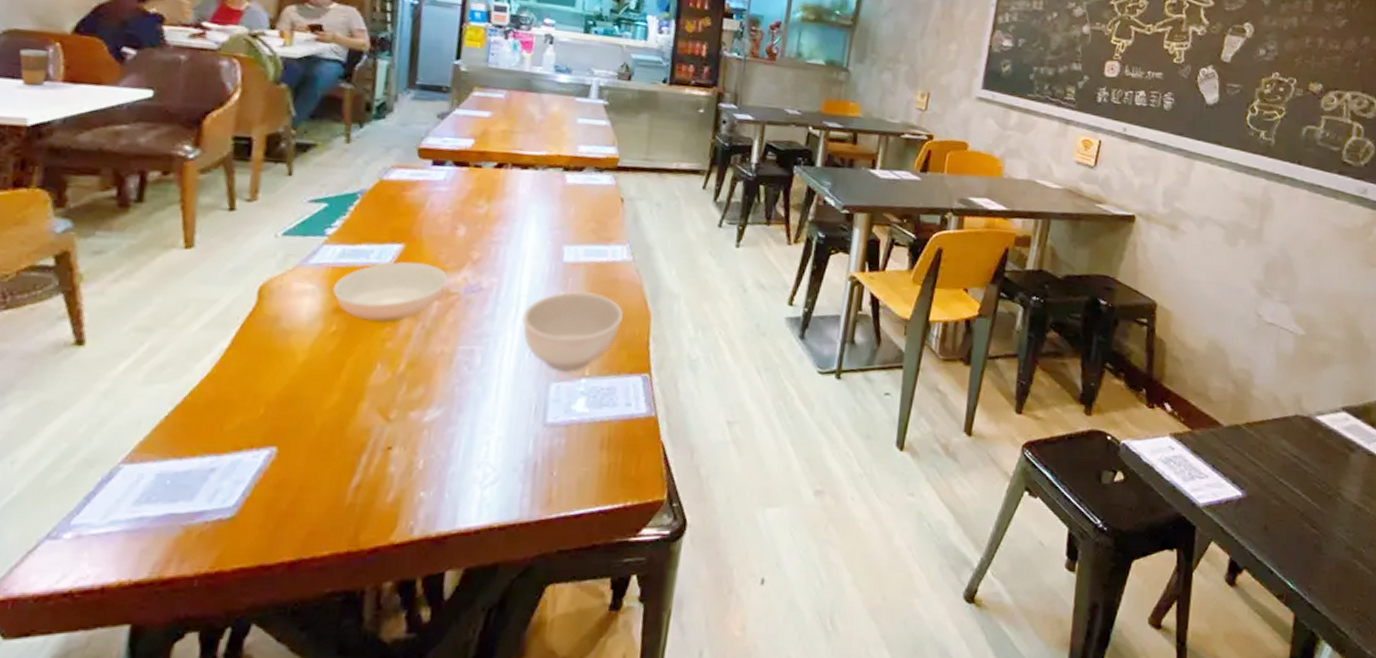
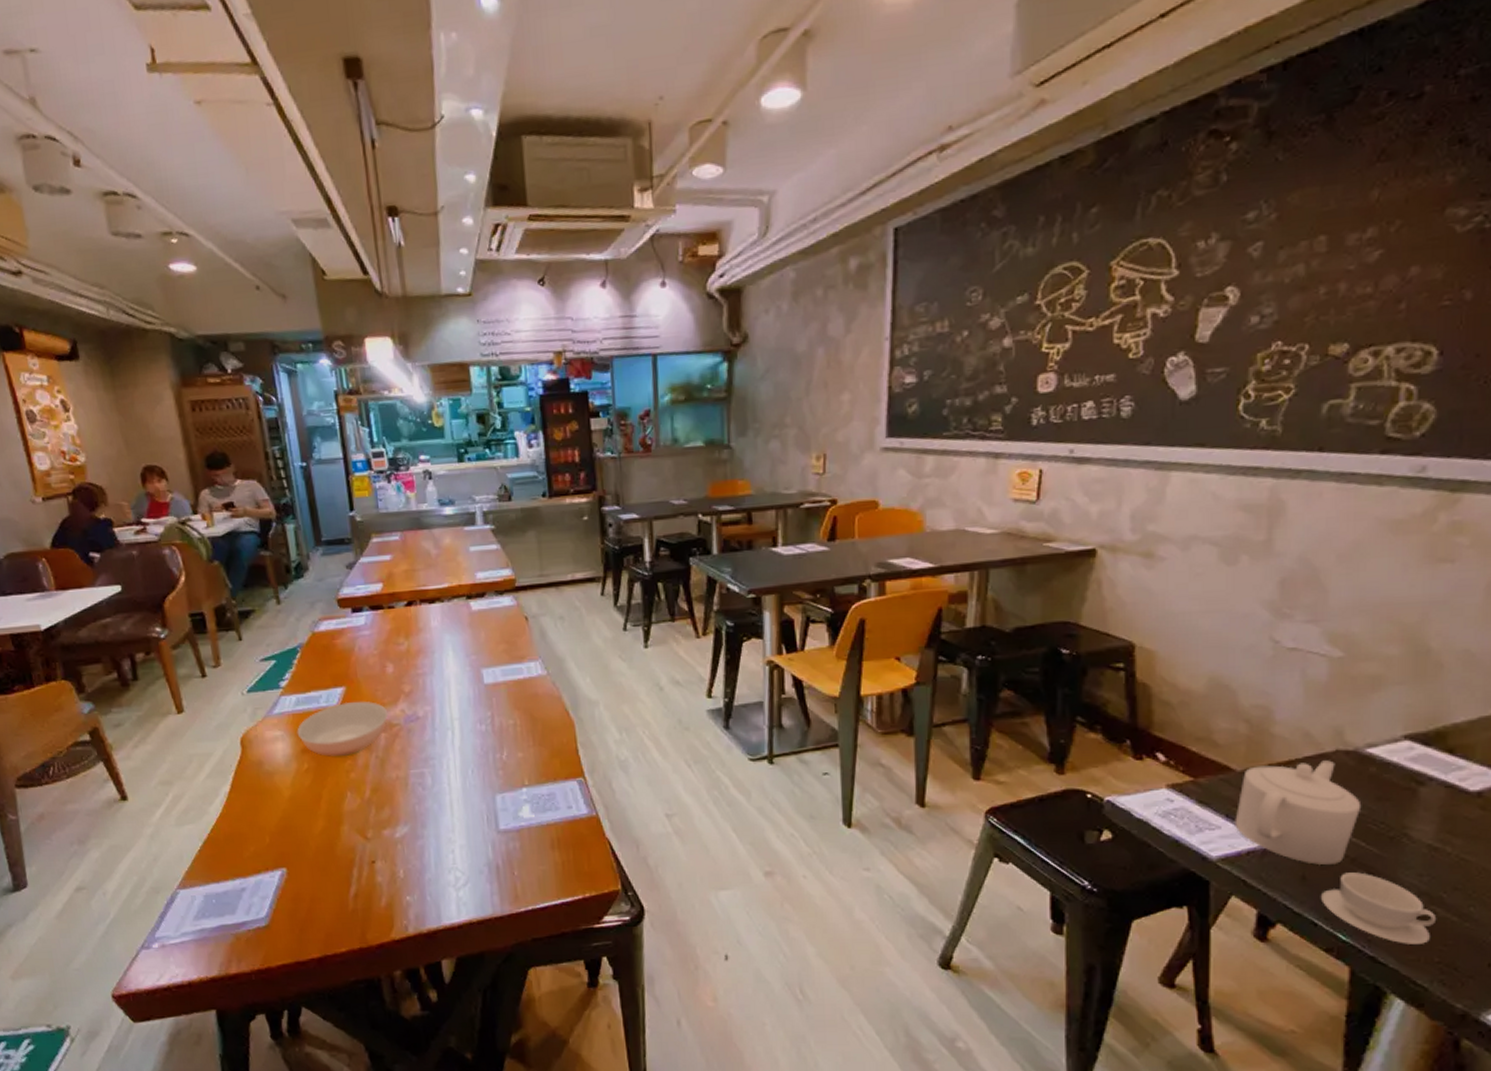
beverage cup: present [19,49,49,87] -> none [20,567,44,598]
soup bowl: present [522,290,624,371] -> none [459,709,550,783]
teapot: none [1218,423,1311,517] -> present [1235,760,1362,865]
teacup: none [1276,525,1358,594] -> present [1320,872,1437,944]

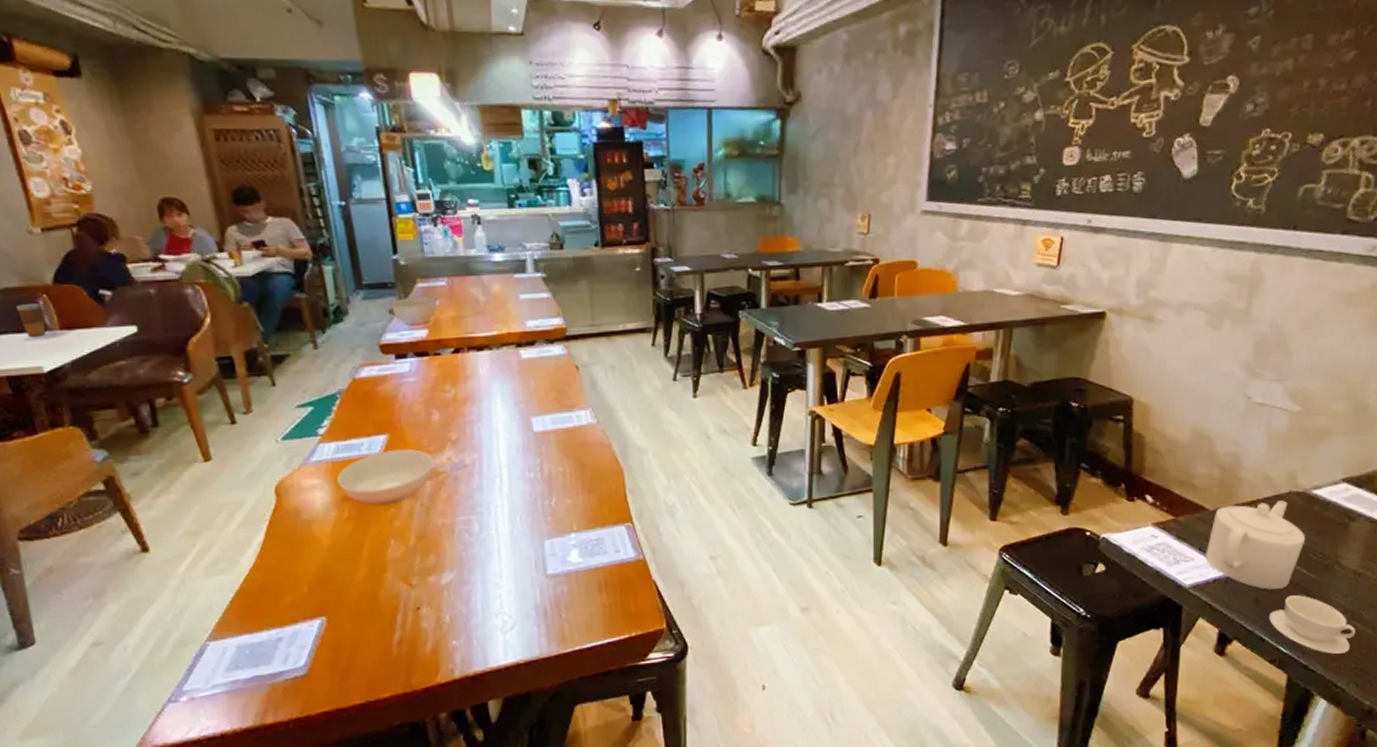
beverage cup: none [20,567,44,598] -> present [16,304,46,338]
bowl: none [347,550,392,580] -> present [390,295,438,325]

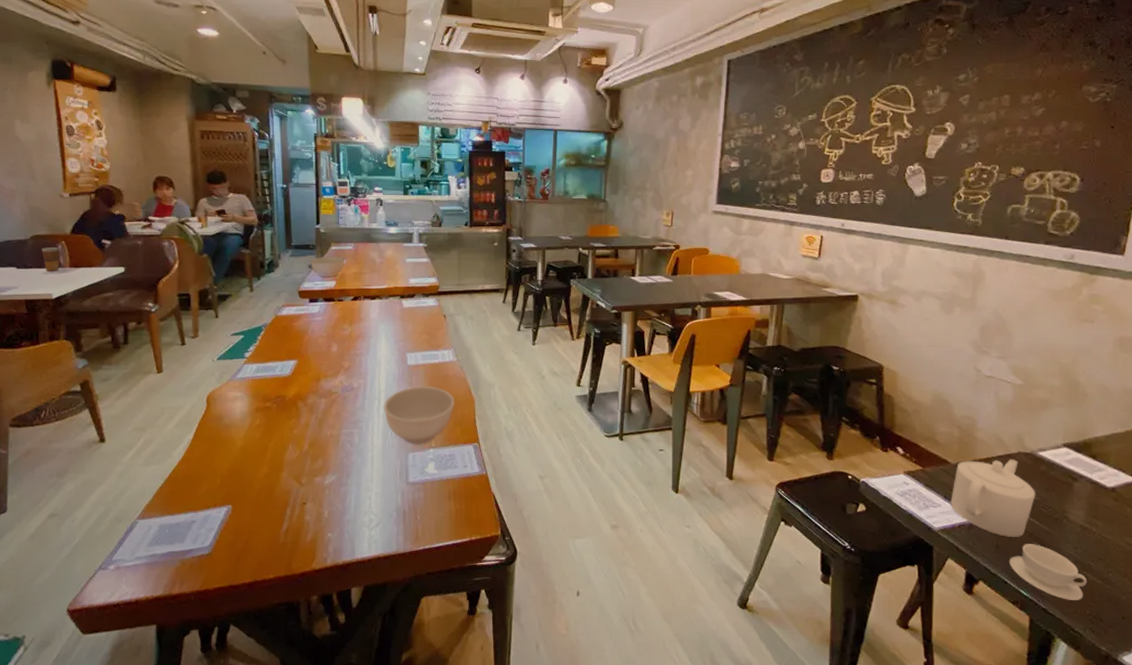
bowl: present [336,448,434,505] -> none [254,372,329,415]
soup bowl: none [507,456,599,529] -> present [383,385,455,444]

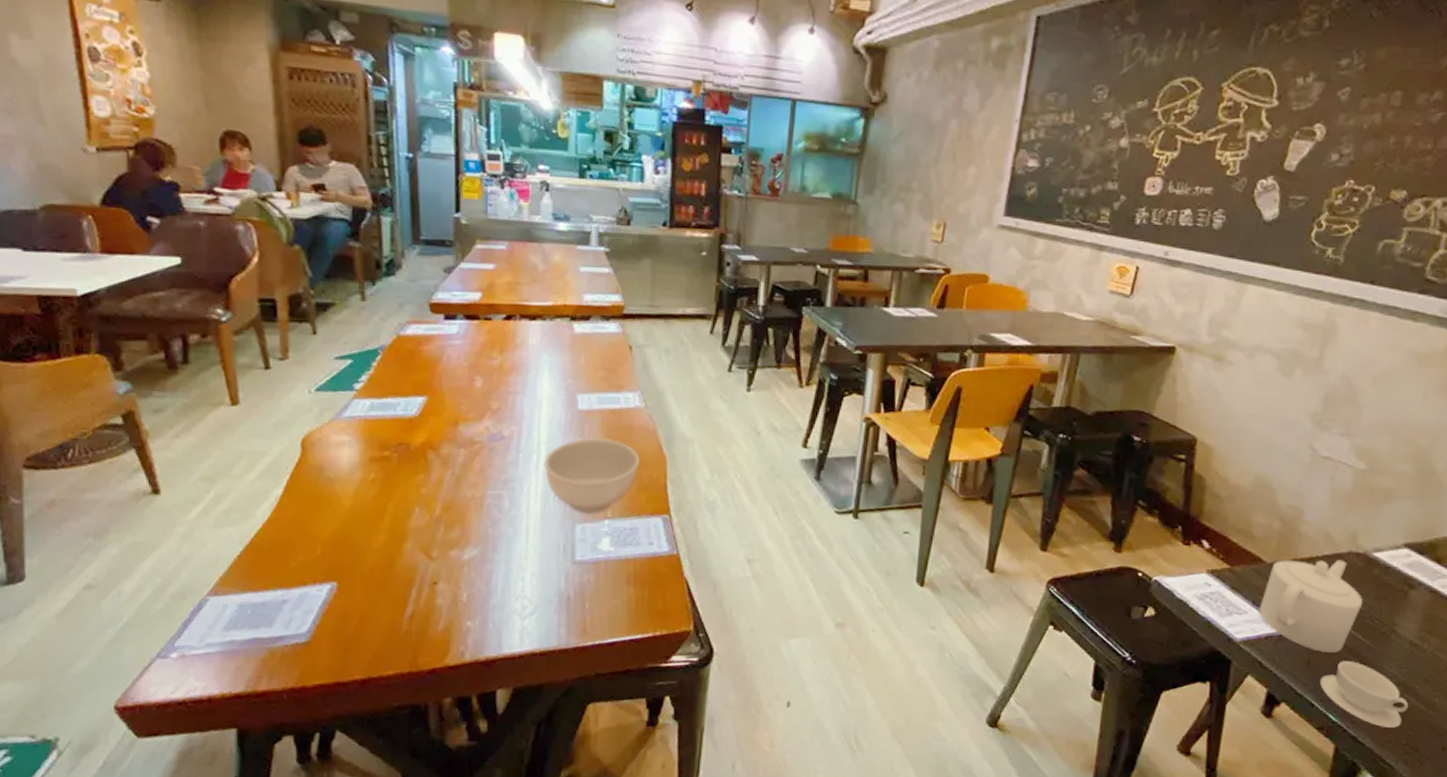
beverage cup: present [42,247,59,272] -> none [59,223,85,259]
bowl: present [310,256,345,278] -> none [445,257,496,287]

